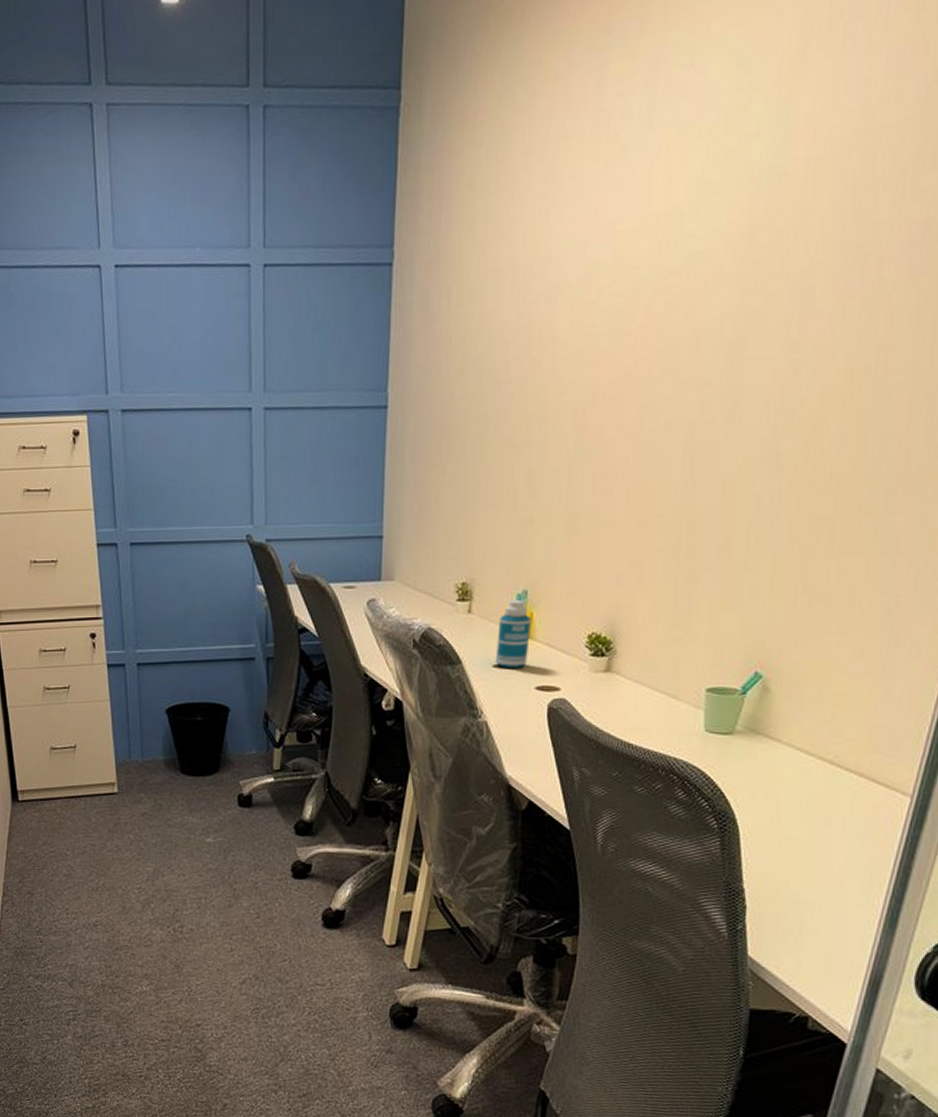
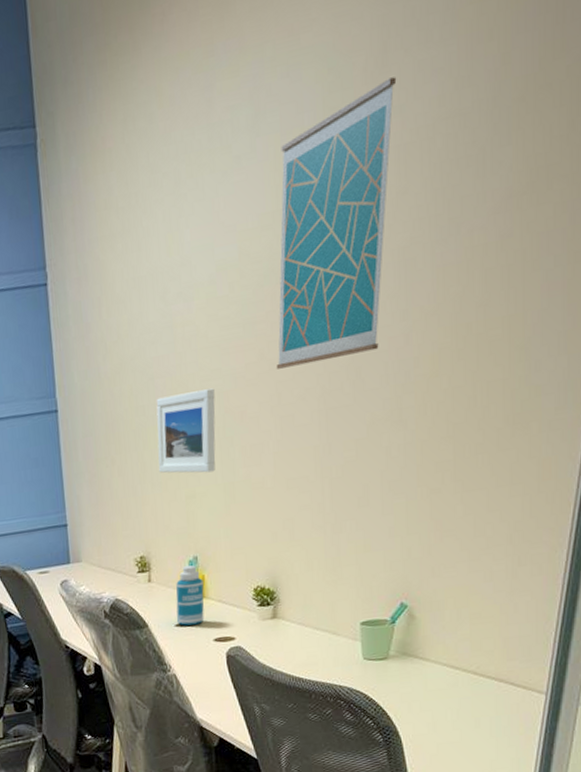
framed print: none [494,403,569,497] -> present [156,388,216,473]
wall art: none [641,81,815,390] -> present [276,77,397,369]

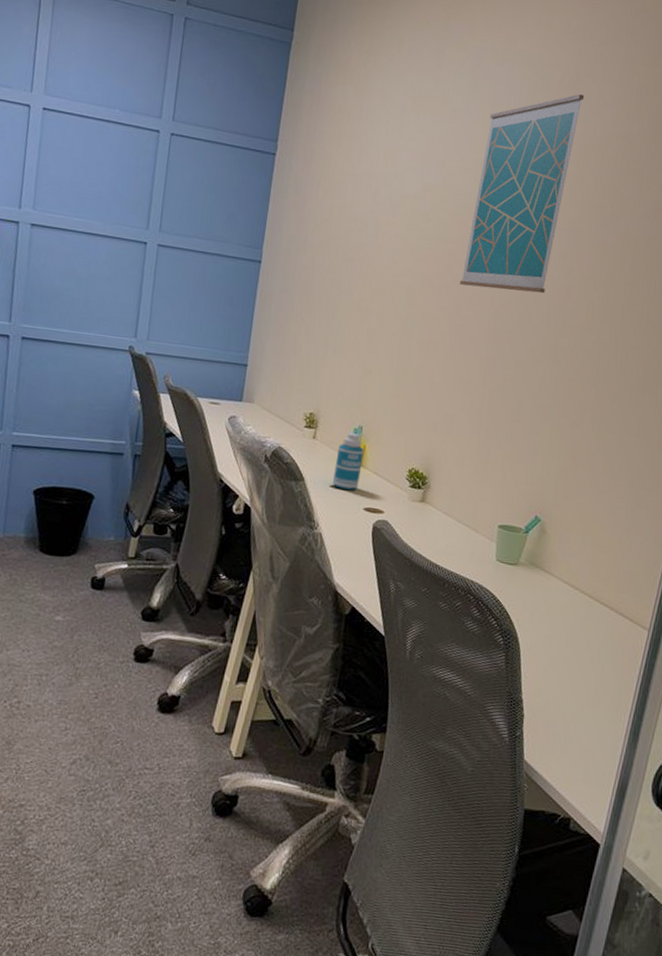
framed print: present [156,388,216,473] -> none [342,278,404,355]

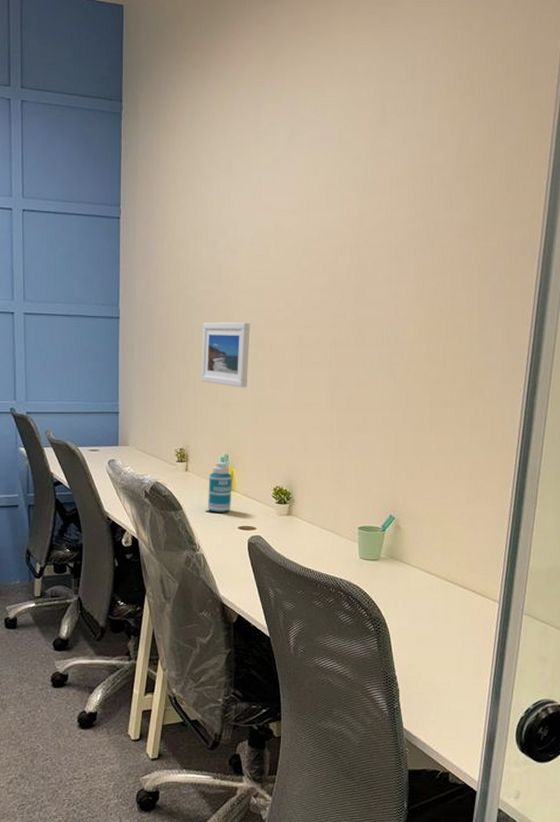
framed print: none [342,278,404,355] -> present [200,322,250,388]
wall art: present [459,94,585,294] -> none [299,131,392,317]

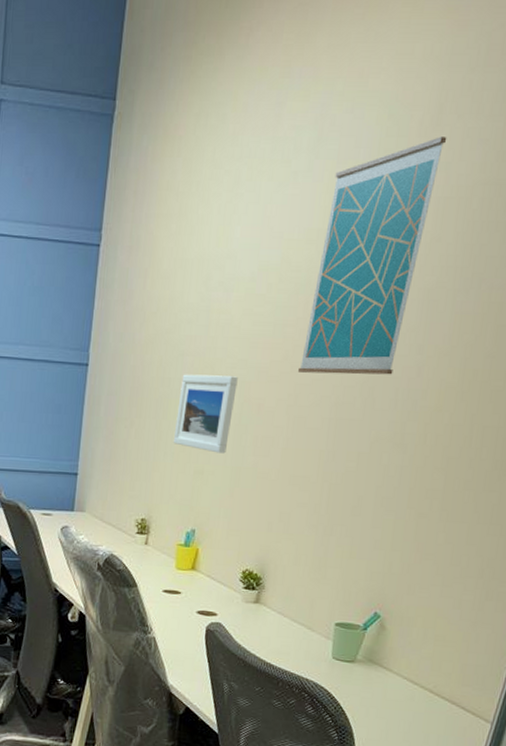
bottle: present [208,462,232,512] -> none [166,537,197,594]
wall art: none [299,131,392,317] -> present [297,137,447,375]

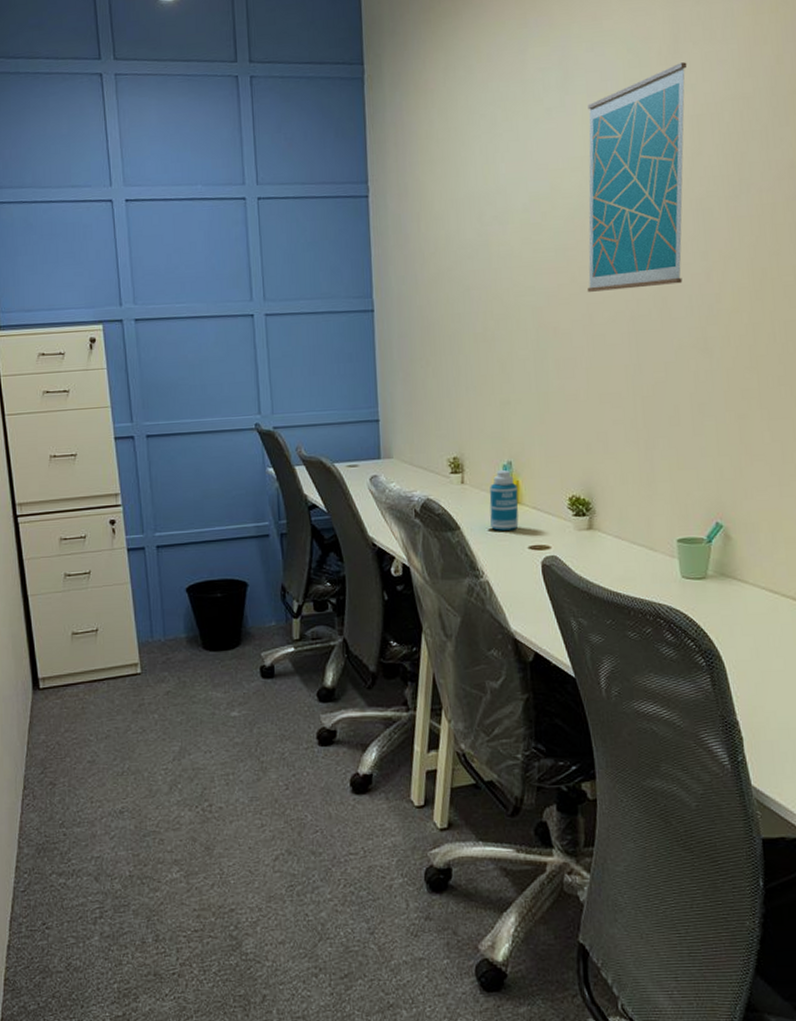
bottle: none [166,537,197,594] -> present [489,470,519,531]
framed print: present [173,374,238,454] -> none [471,303,530,381]

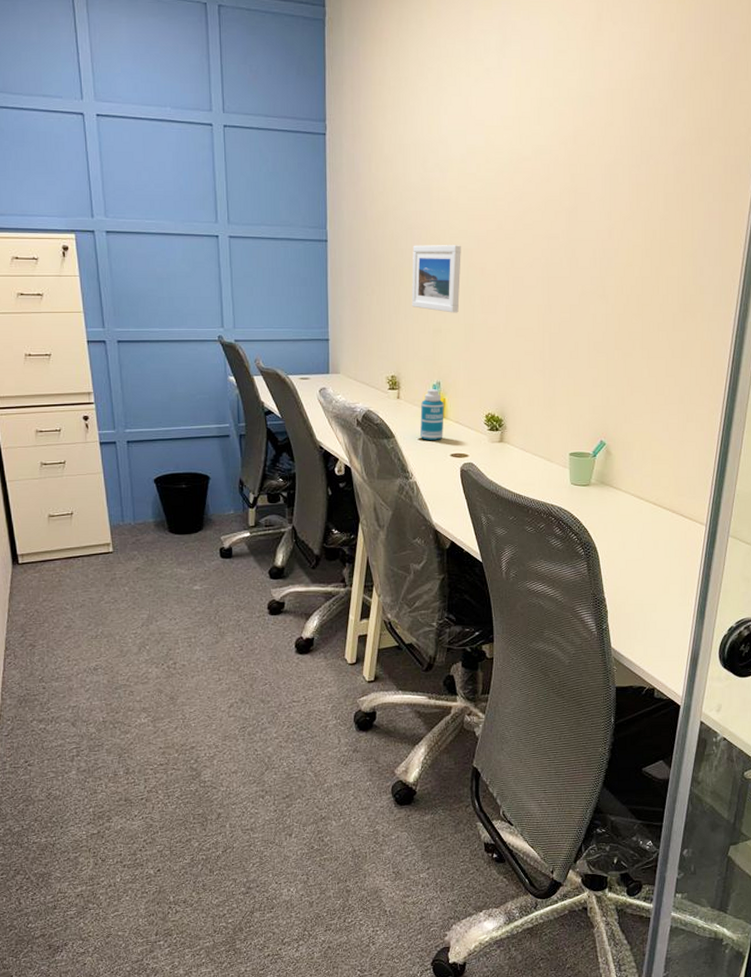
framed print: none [471,303,530,381] -> present [411,245,461,313]
wall art: present [587,62,687,292] -> none [511,40,607,239]

